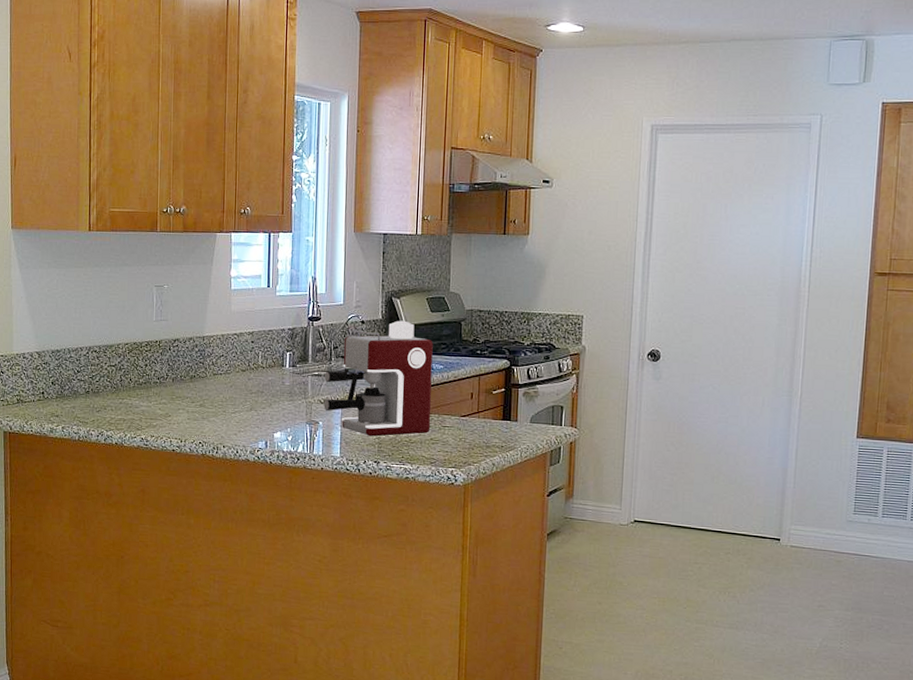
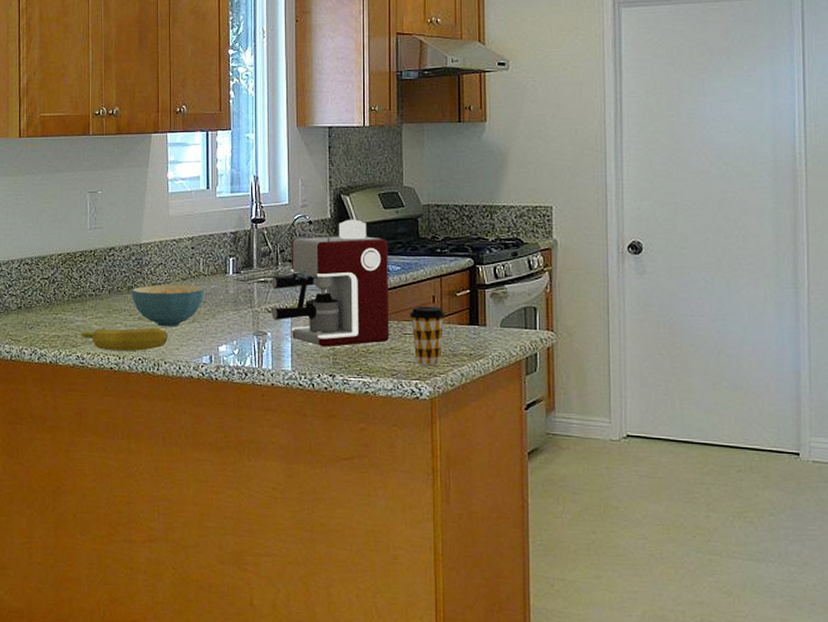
banana: none [146,414,227,435] -> present [81,327,168,352]
cereal bowl: none [194,375,263,414] -> present [132,285,205,327]
coffee cup: none [449,402,482,456] -> present [410,306,446,366]

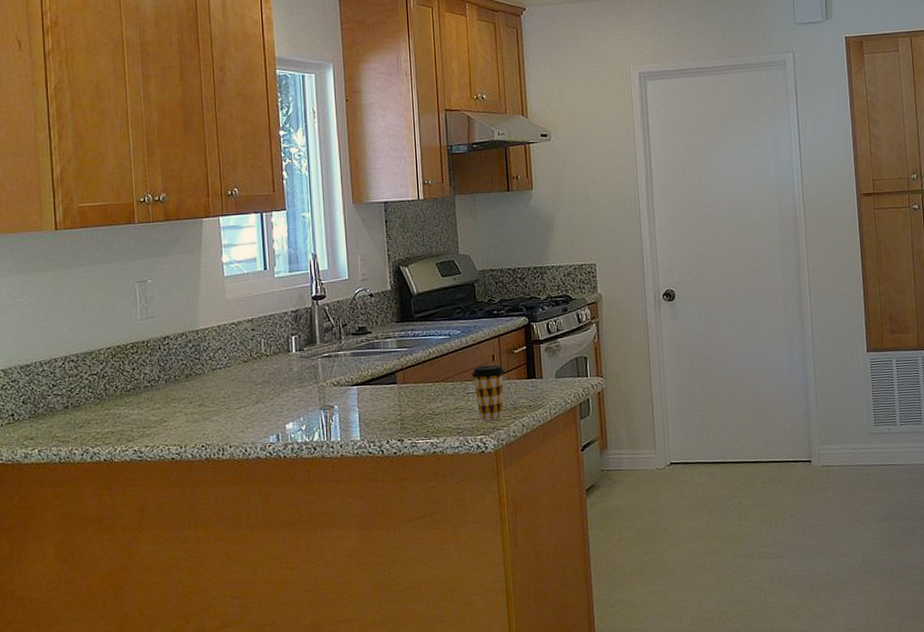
banana: present [81,327,168,352] -> none [137,412,232,441]
cereal bowl: present [132,285,205,327] -> none [190,367,268,412]
coffee maker: present [271,219,390,347] -> none [335,289,454,414]

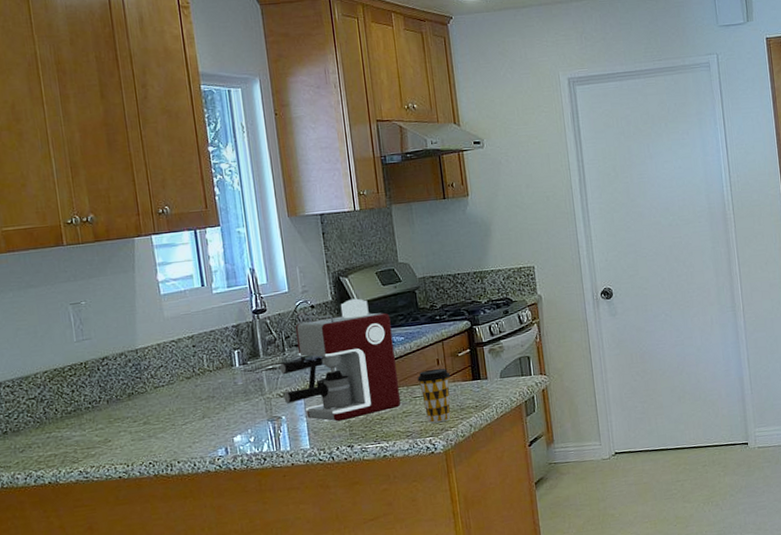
coffee maker: none [335,289,454,414] -> present [280,298,401,422]

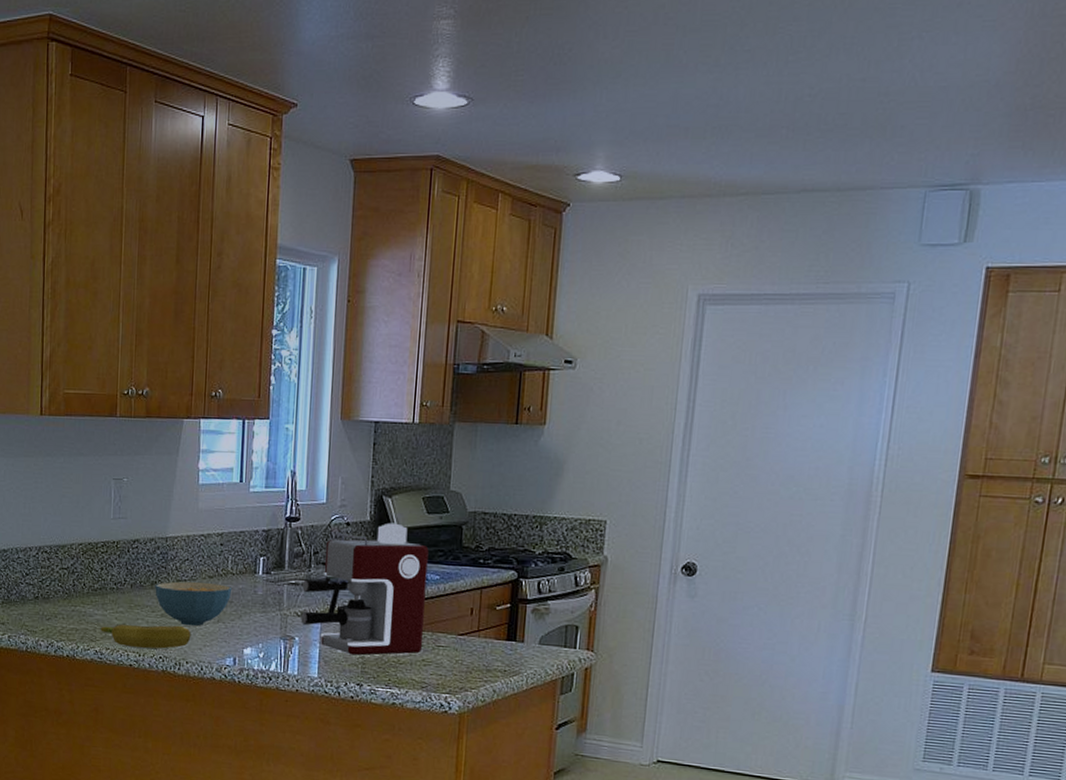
banana: none [81,429,179,461] -> present [100,624,191,649]
cereal bowl: none [132,382,212,428] -> present [155,581,232,626]
coffee cup: present [417,368,451,423] -> none [445,618,483,681]

